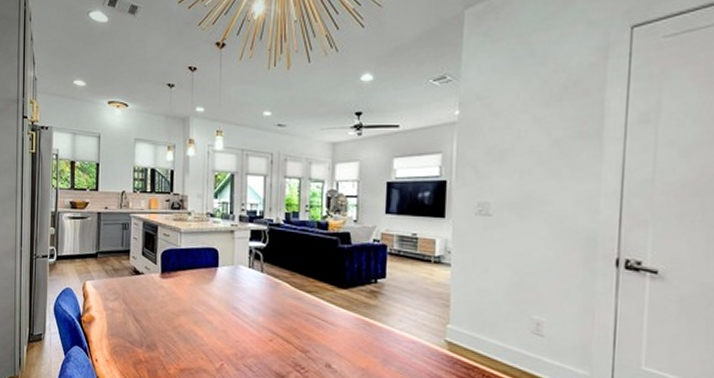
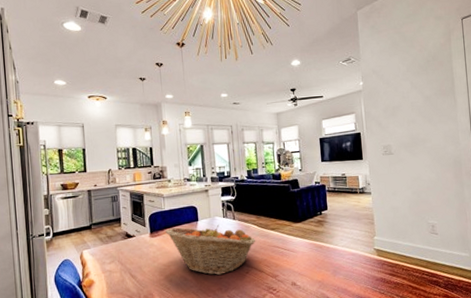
fruit basket: none [179,271,286,337] -> present [165,224,256,275]

